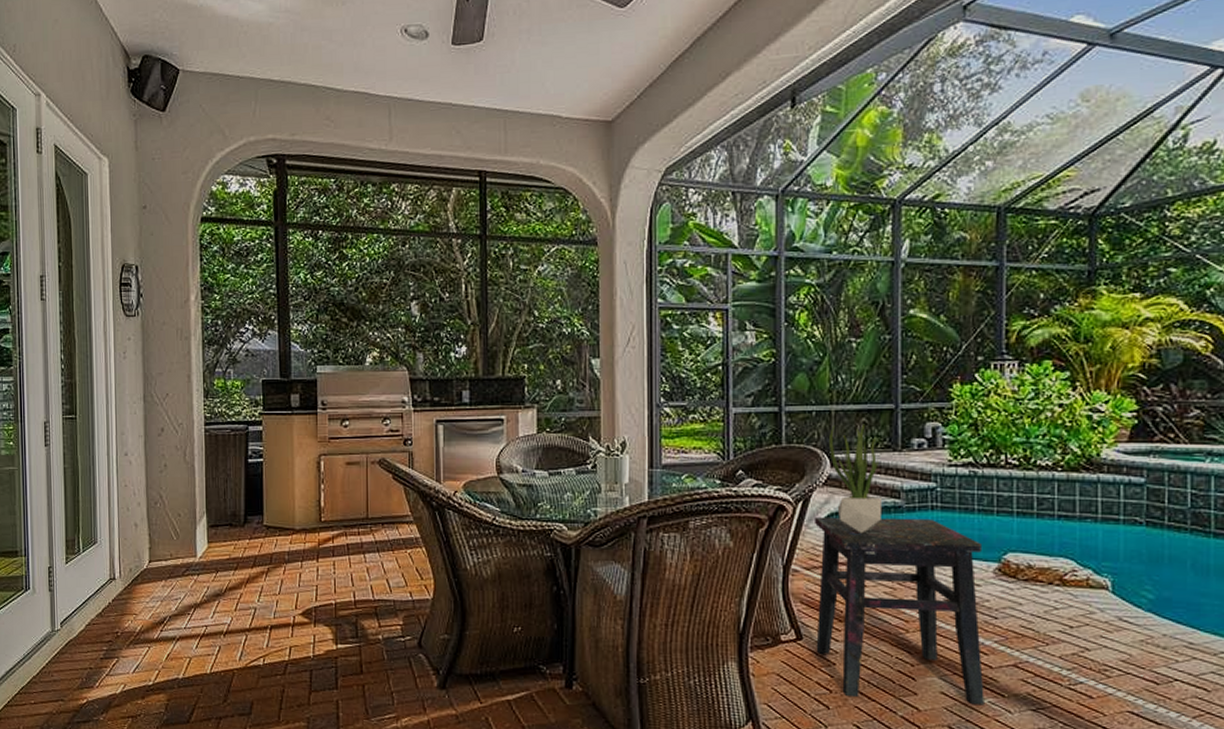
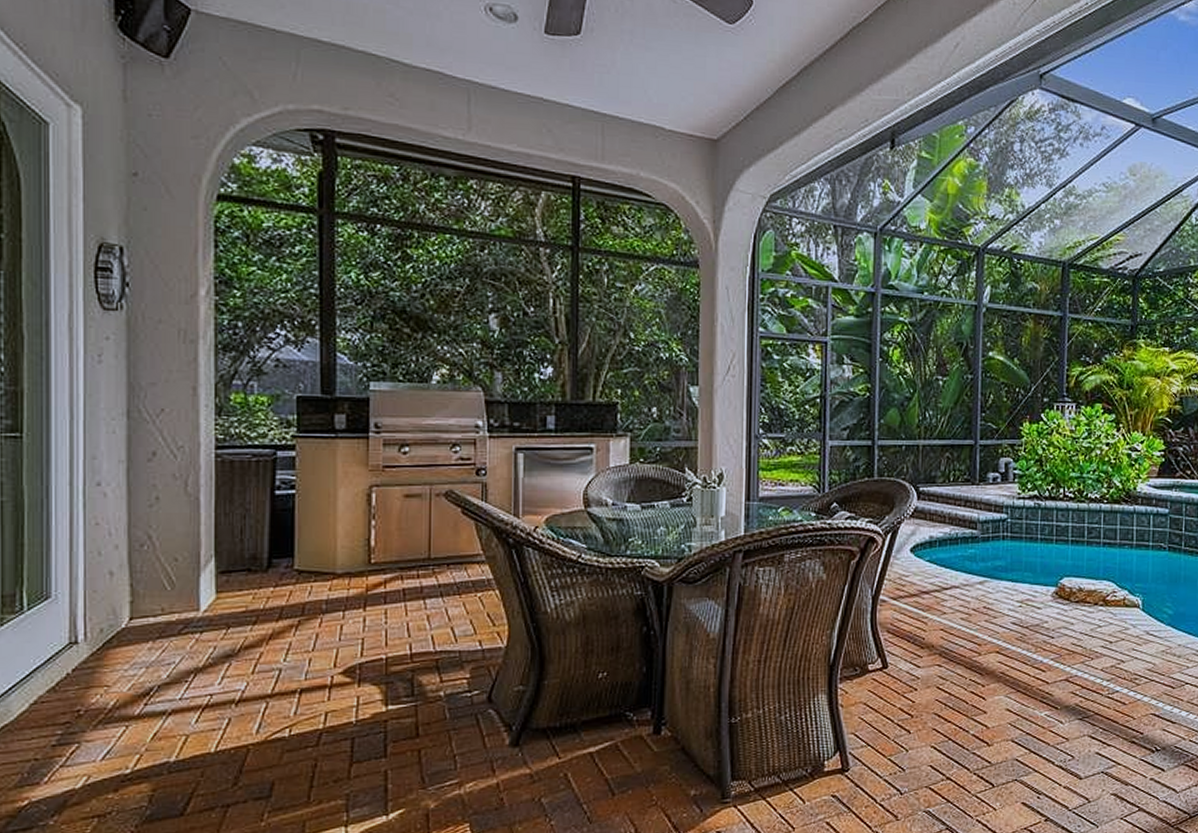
side table: present [813,516,984,706] -> none [900,548,1044,720]
potted plant: present [829,424,881,534] -> none [916,458,961,563]

